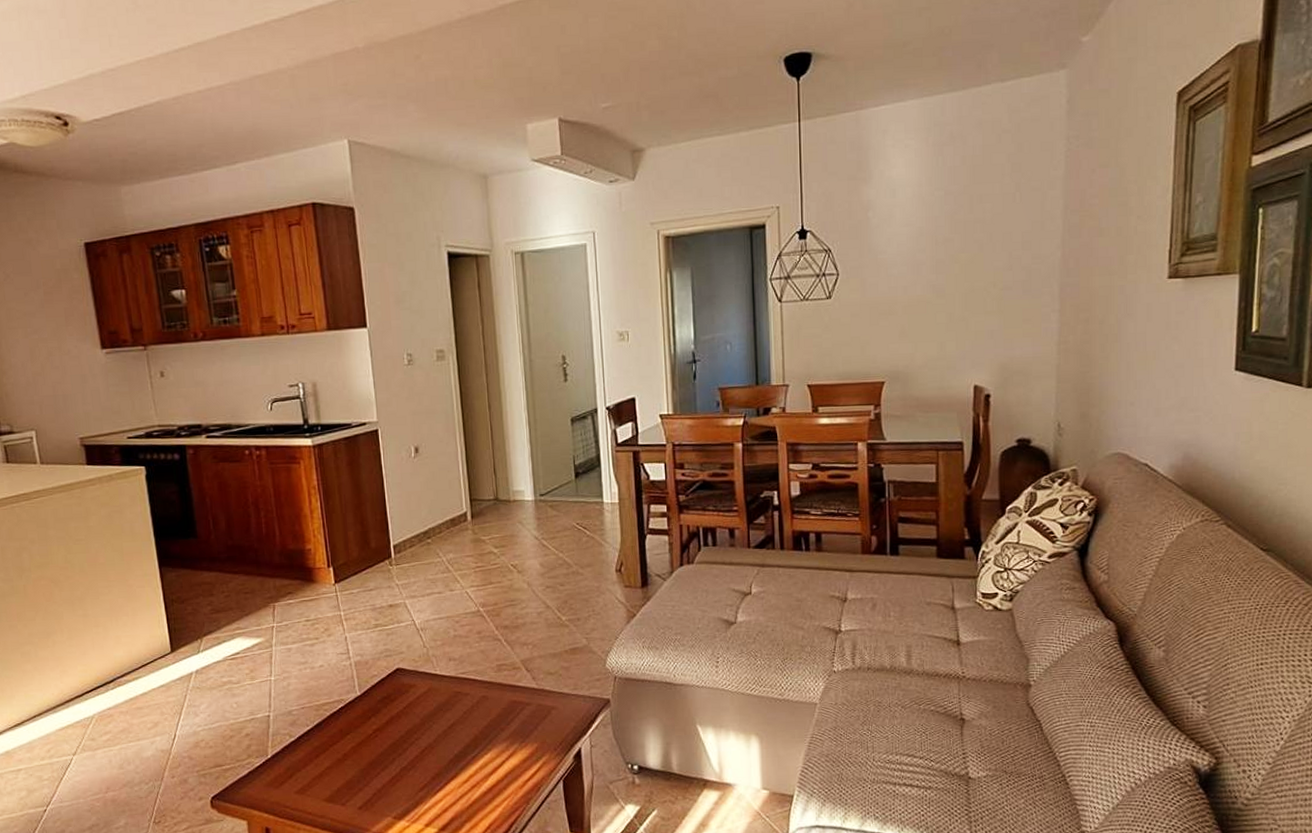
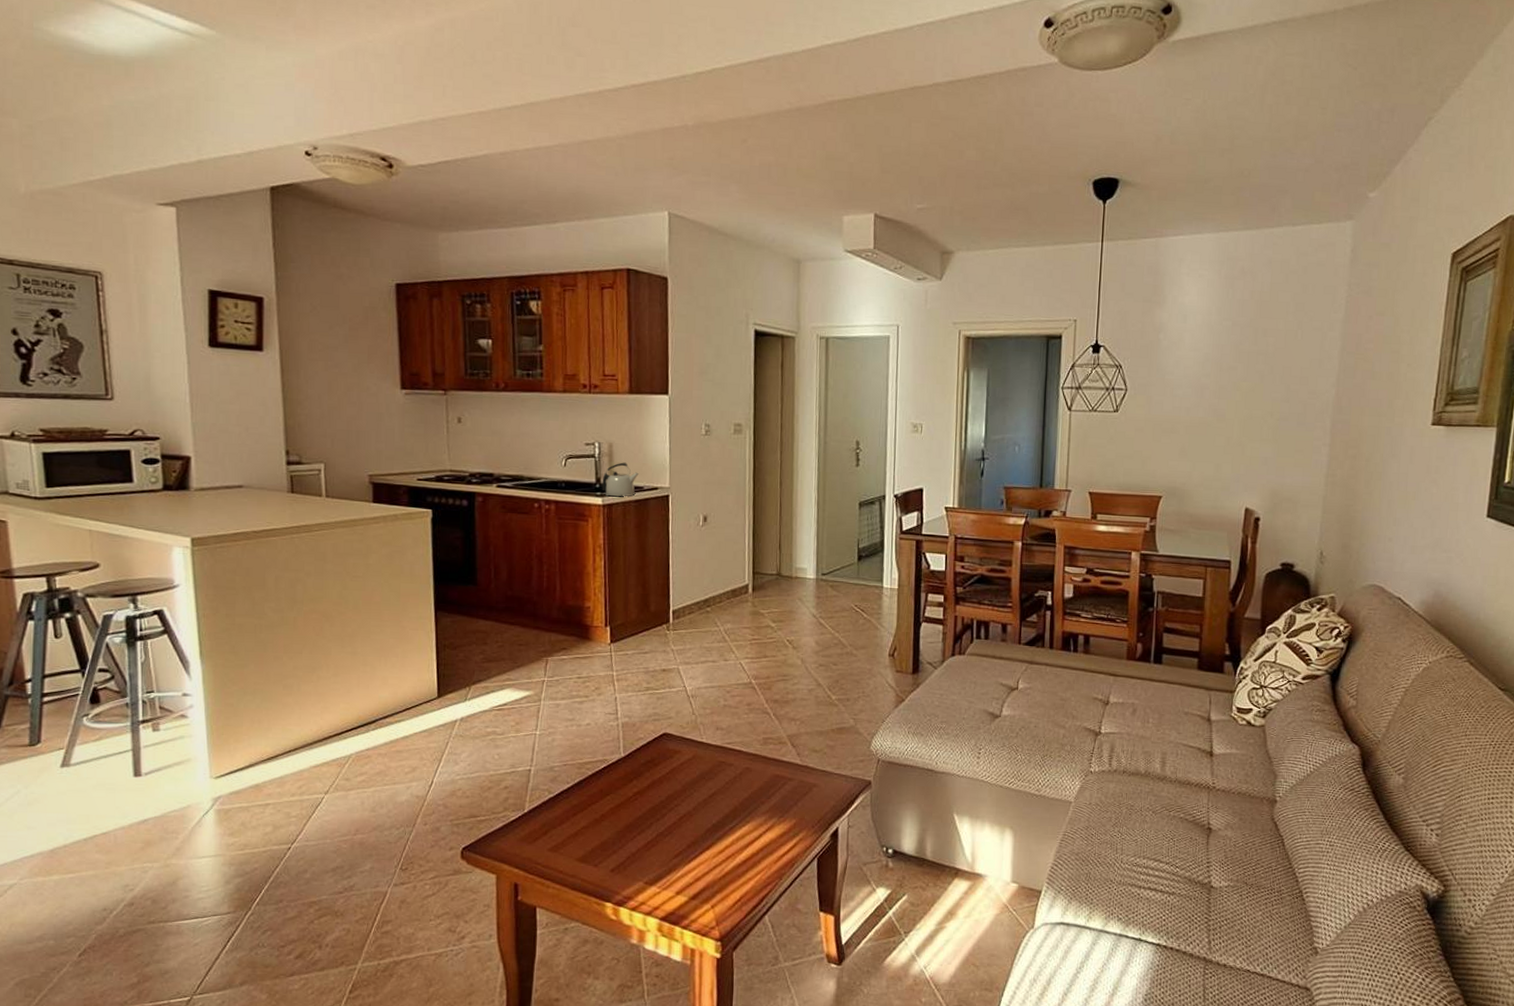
kettle: none [309,400,346,437] -> present [602,462,639,497]

